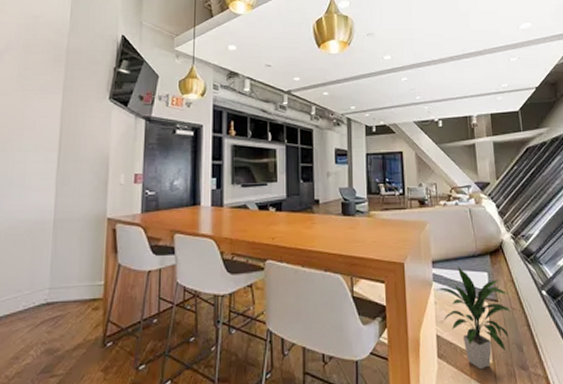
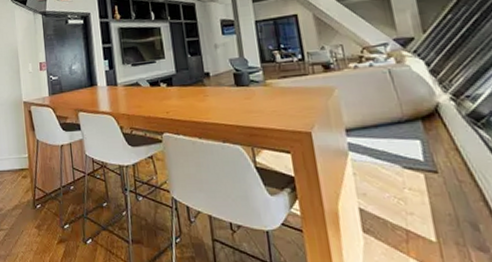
indoor plant: present [436,266,512,370] -> none [354,134,460,248]

